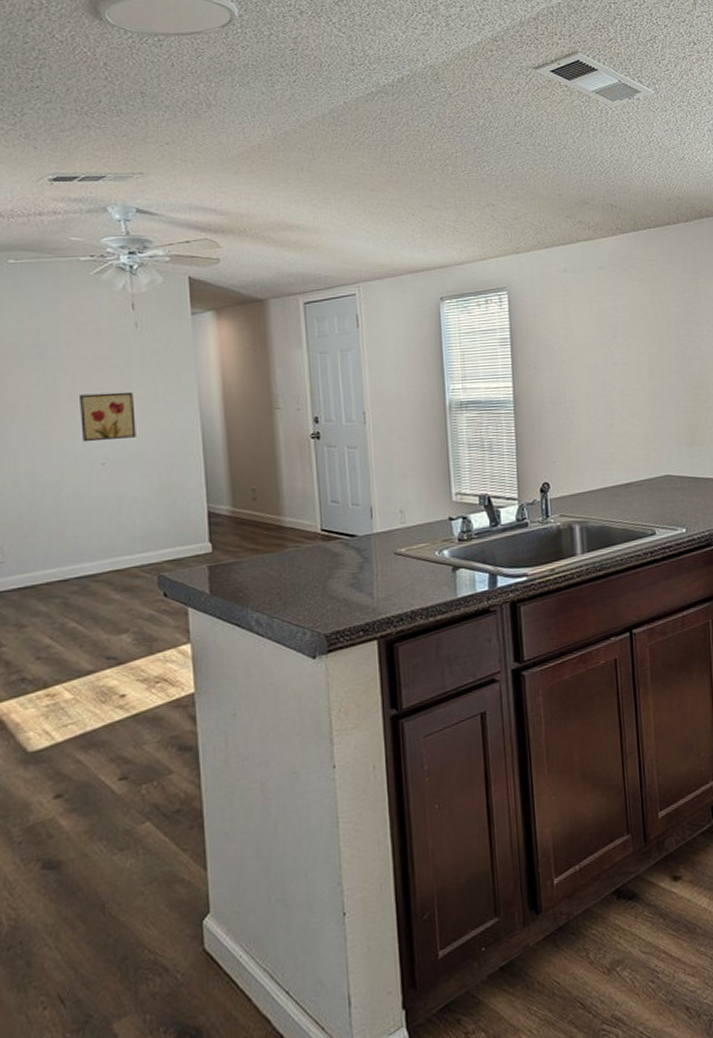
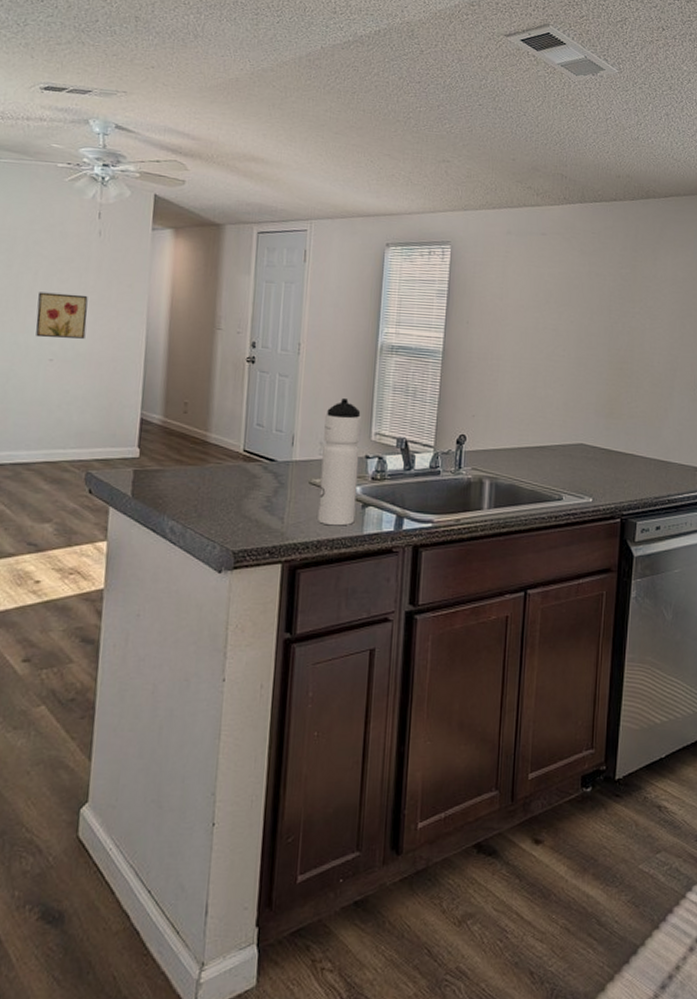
water bottle: none [402,462,447,594] -> present [318,399,362,526]

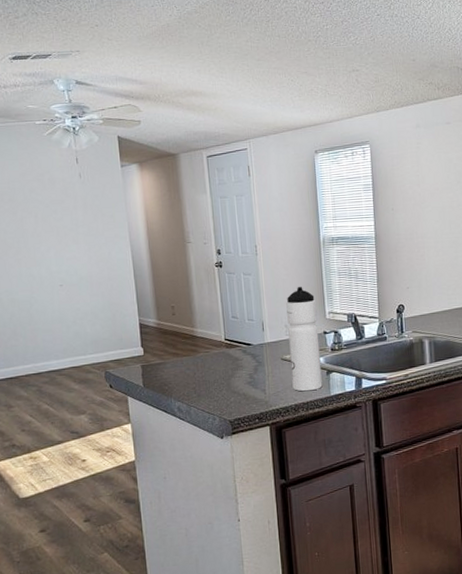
wall art: present [35,292,88,339] -> none [41,229,84,269]

